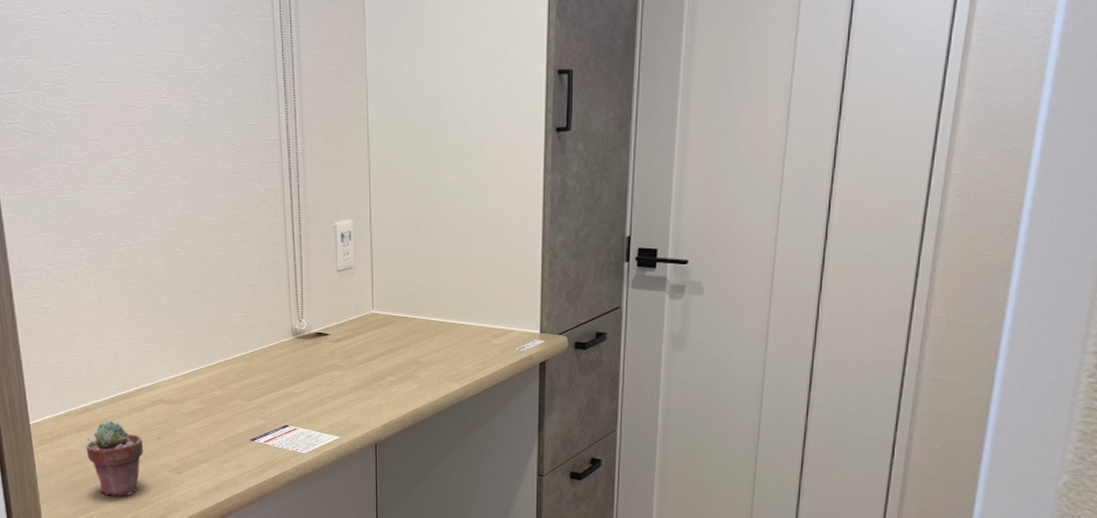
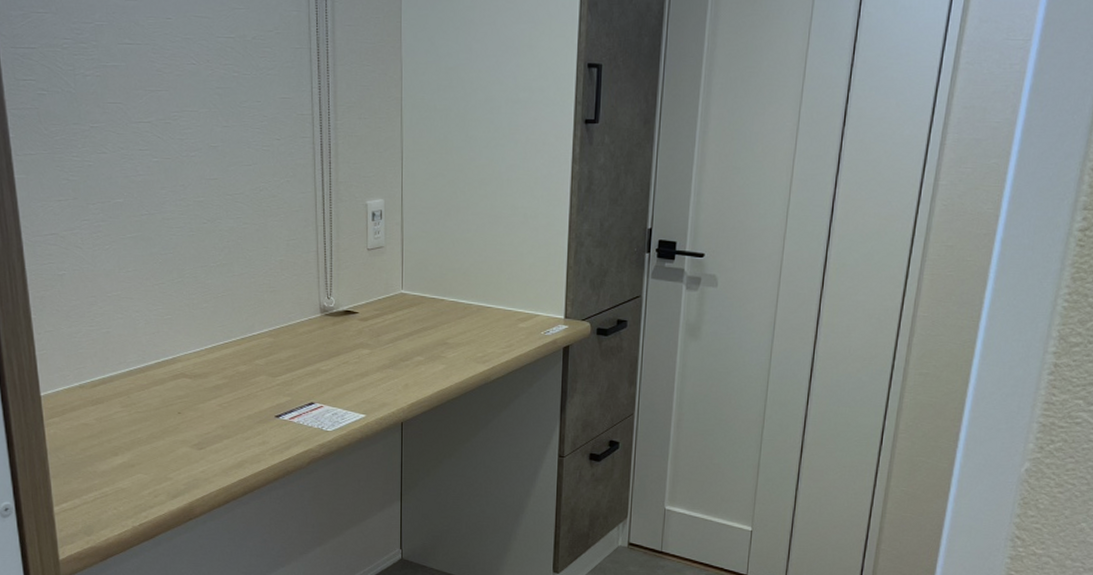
potted succulent: present [86,421,144,497] -> none [101,394,163,473]

